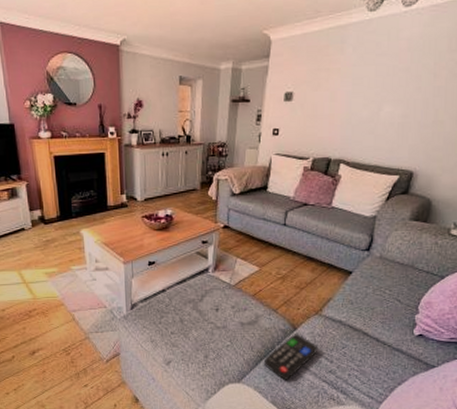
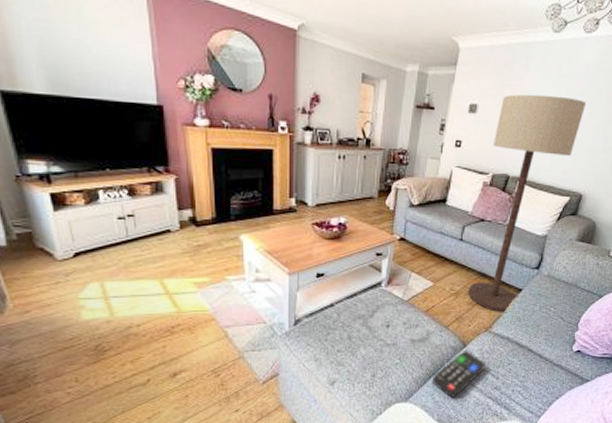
floor lamp: none [294,74,411,296] -> present [467,94,587,313]

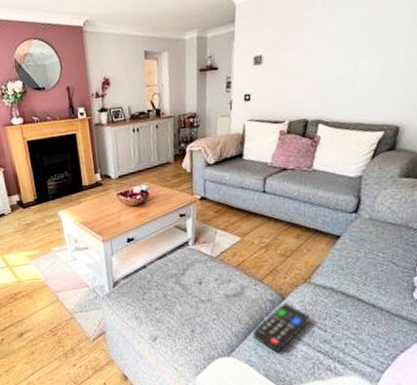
floor lamp: present [467,94,587,313] -> none [278,25,389,263]

